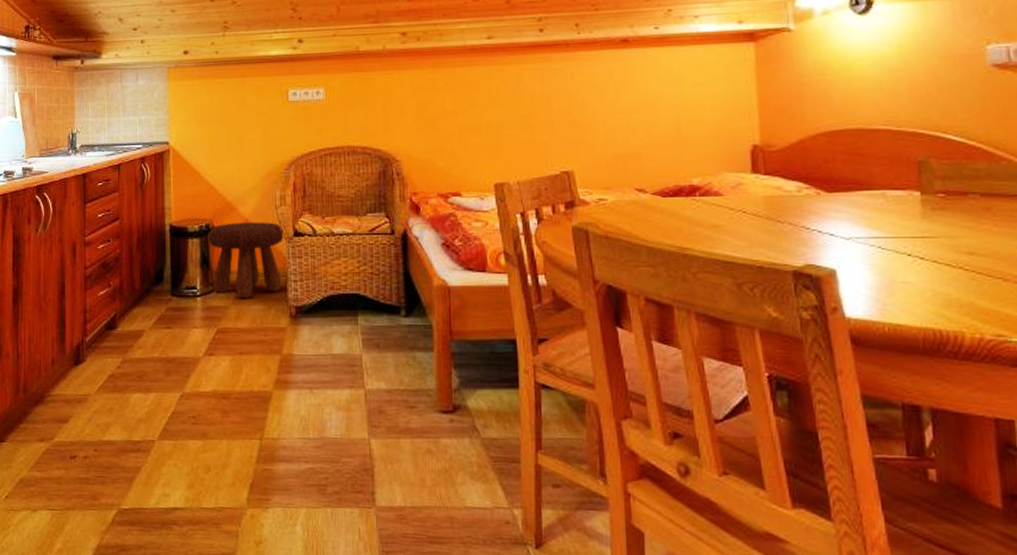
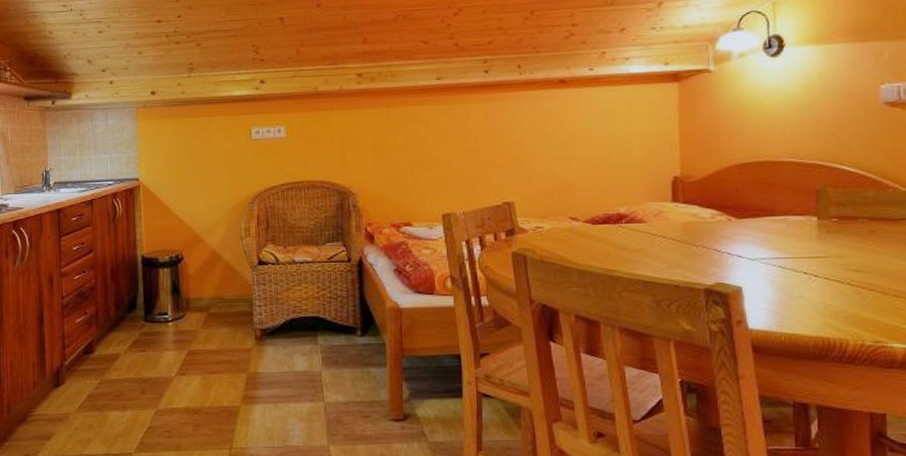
footstool: present [208,222,284,297] -> none [178,252,249,322]

